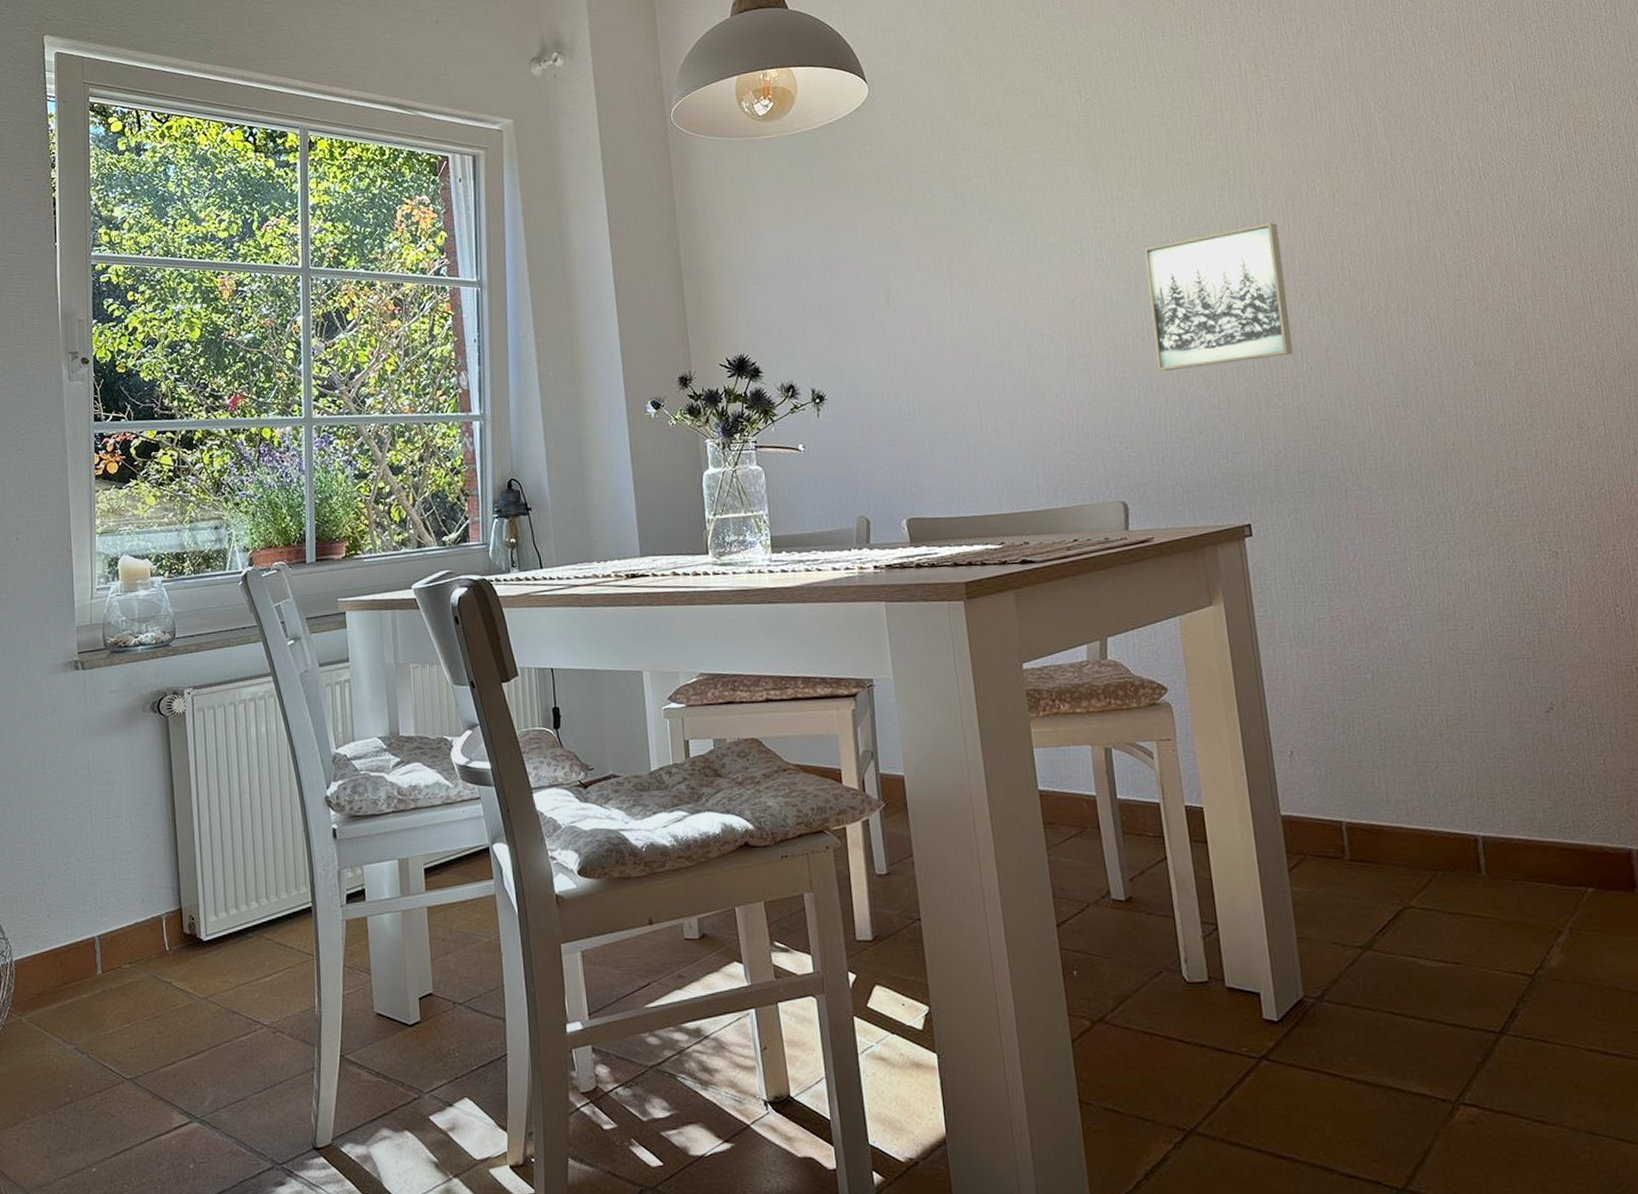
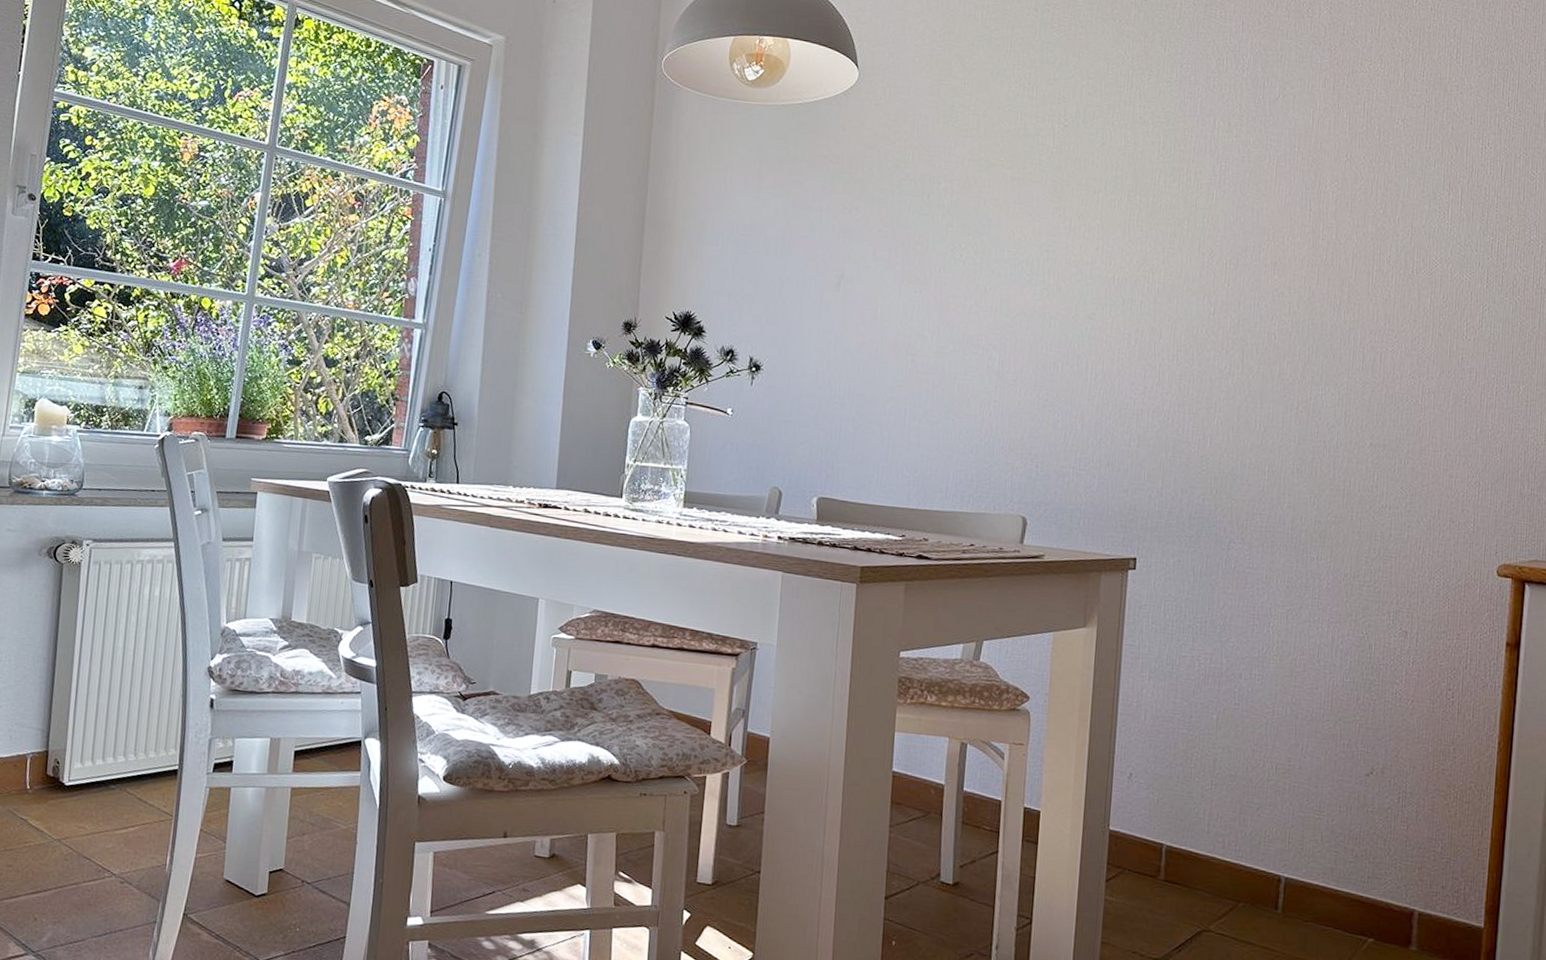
wall art: present [1143,222,1294,372] -> none [1080,277,1218,406]

